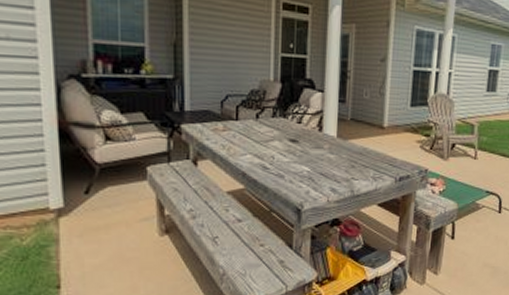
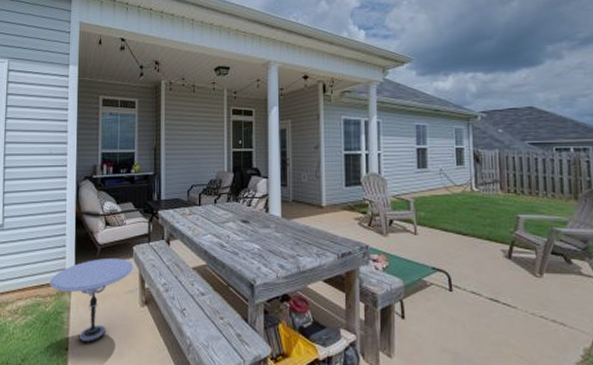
side table: none [25,180,147,279] -> present [50,258,133,343]

